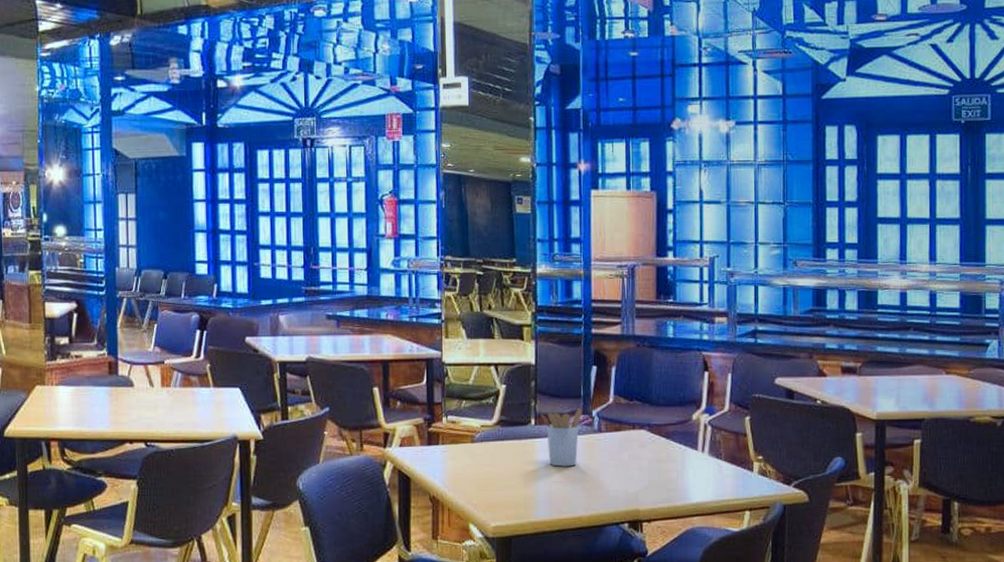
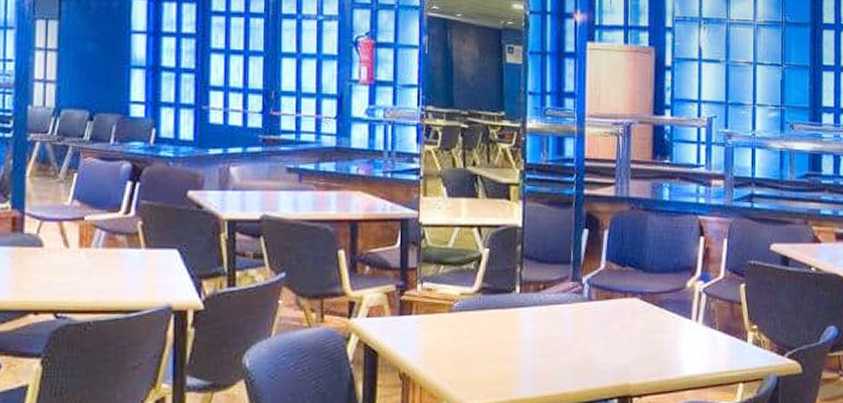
utensil holder: present [540,407,582,467] -> none [526,273,571,338]

